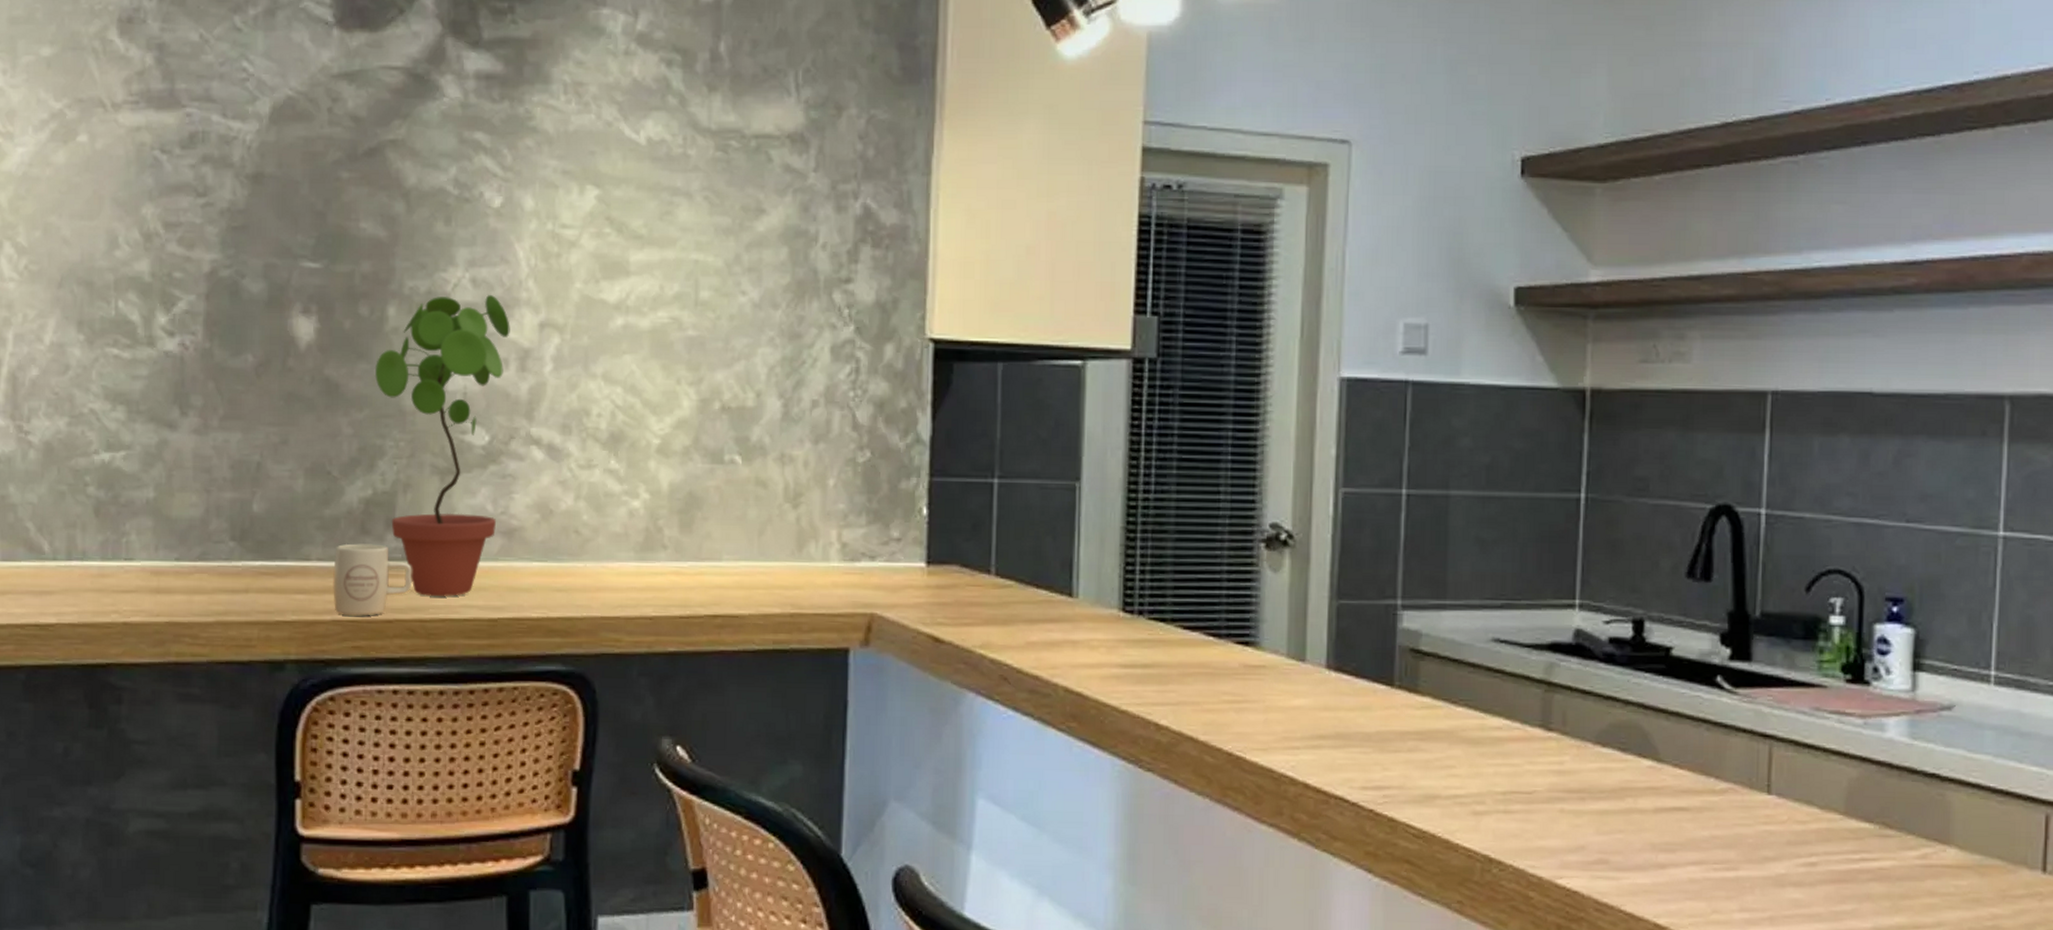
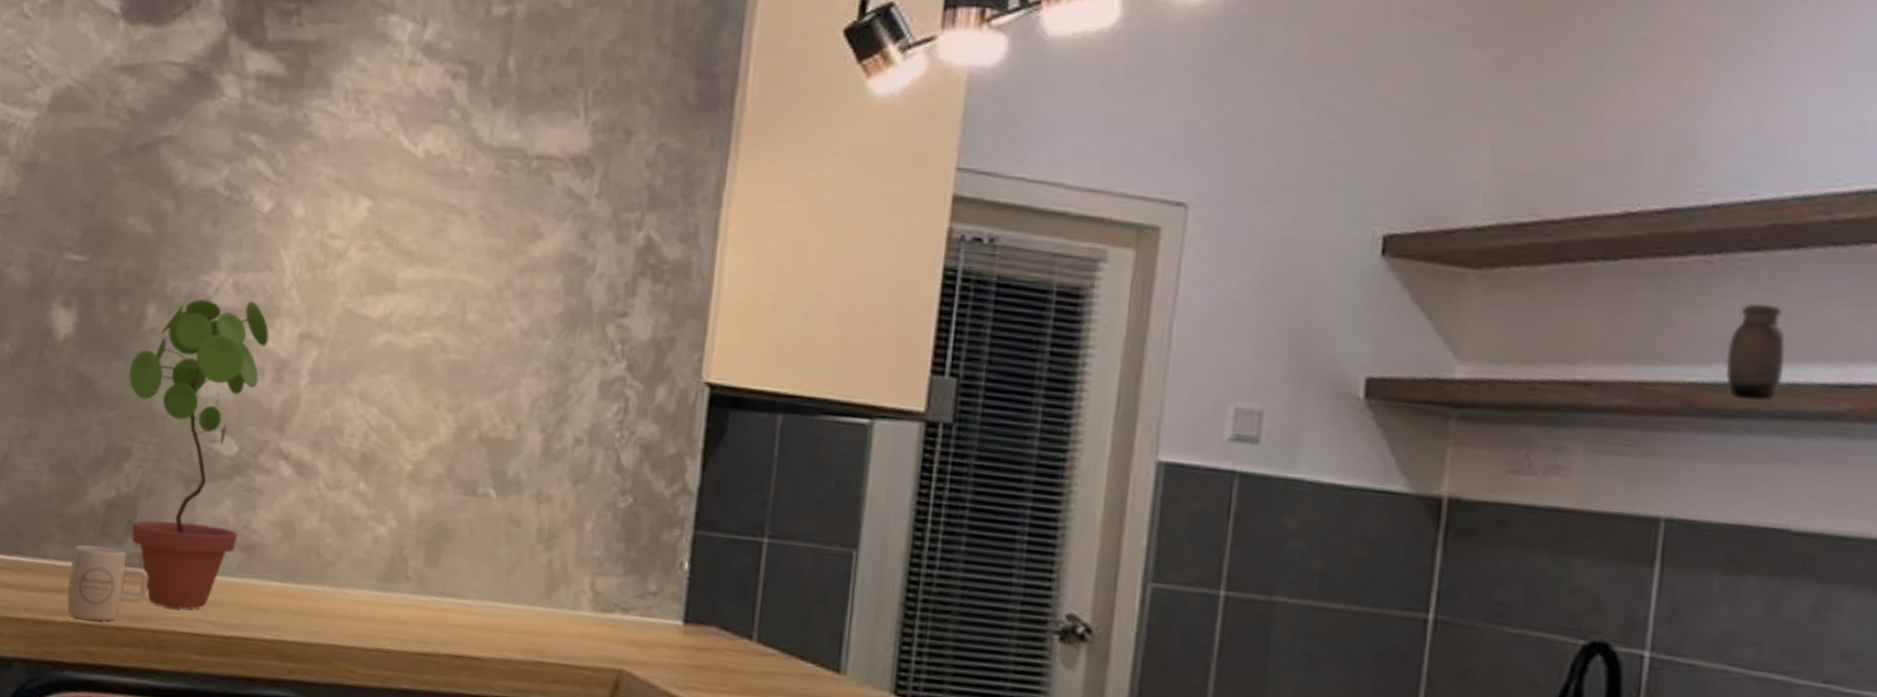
jar: none [1813,196,1861,282] -> present [1725,303,1786,402]

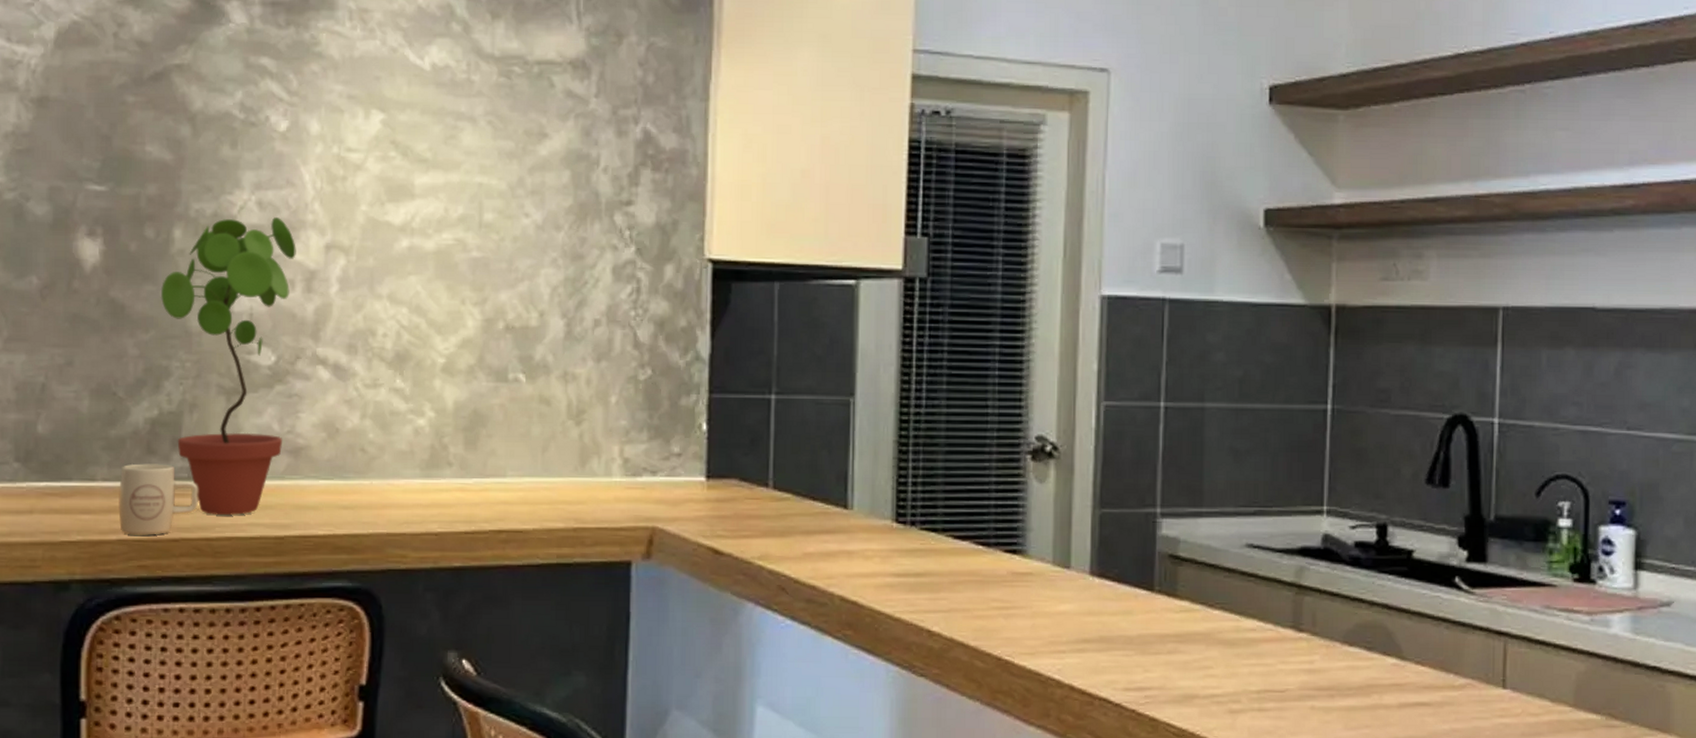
jar: present [1725,303,1786,402] -> none [1540,123,1583,204]

